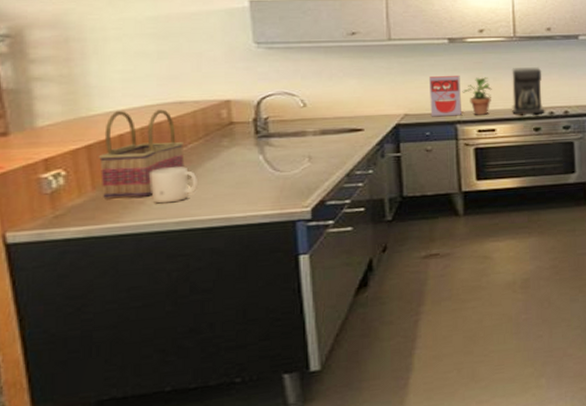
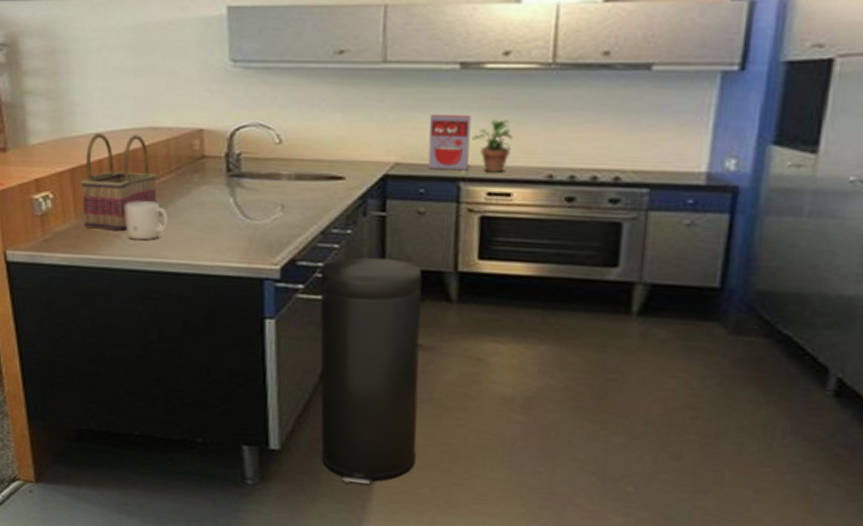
pedal bin: none [348,188,443,385] -> present [320,257,422,485]
coffee maker: present [511,67,545,115] -> none [536,109,589,177]

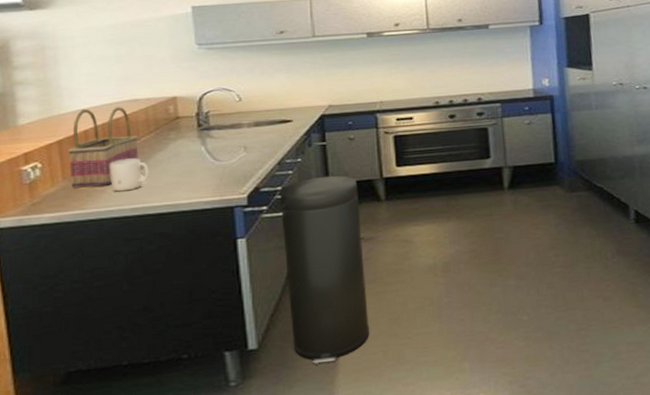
cereal box: present [427,115,471,171] -> none [350,68,381,107]
potted plant: present [471,119,513,174] -> none [381,68,409,105]

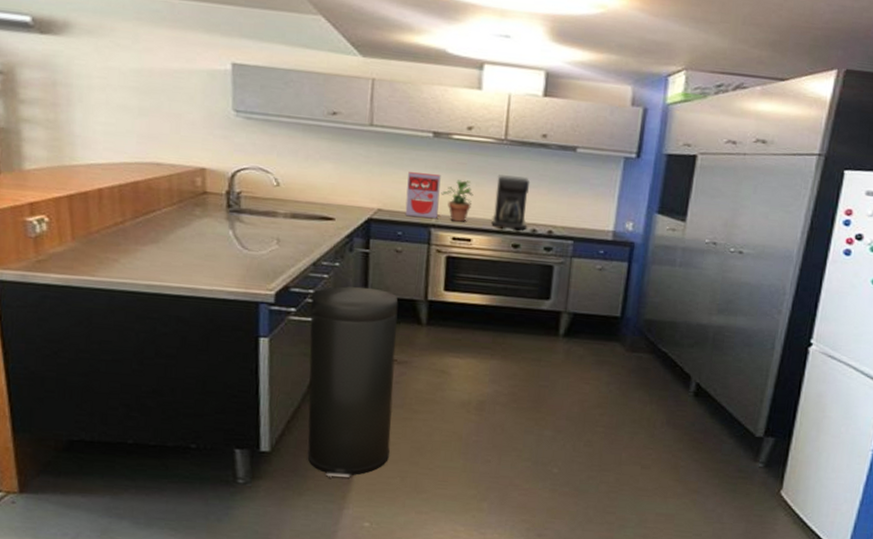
basket: present [67,107,138,188] -> none [78,164,158,255]
mug: present [109,158,149,192] -> none [124,229,169,266]
cereal box: none [350,68,381,107] -> present [405,172,441,219]
potted plant: none [381,68,409,105] -> present [441,180,473,223]
coffee maker: none [426,57,459,103] -> present [491,175,531,230]

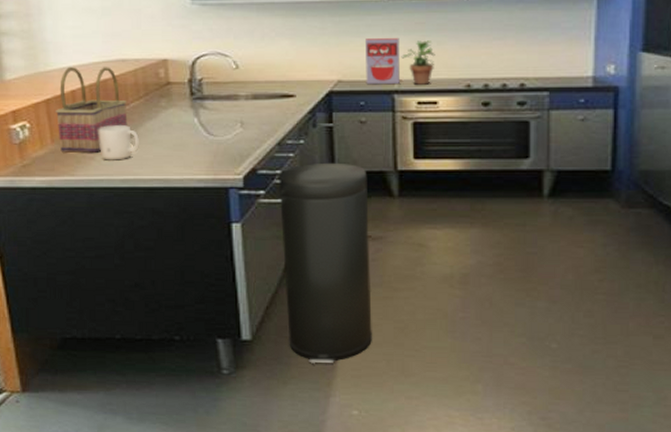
basket: none [78,164,158,255] -> present [55,67,128,153]
mug: none [124,229,169,266] -> present [98,125,139,160]
coffee maker: present [491,175,531,230] -> none [456,30,497,86]

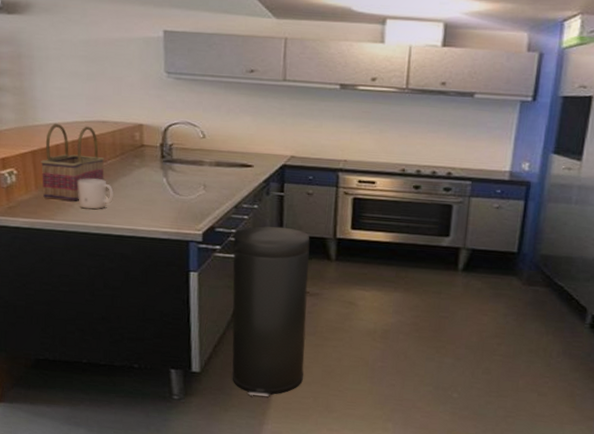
cereal box: present [366,38,400,85] -> none [315,122,348,164]
potted plant: present [401,40,435,86] -> none [347,127,377,167]

